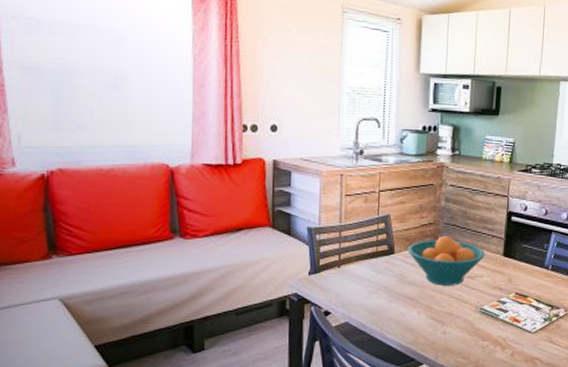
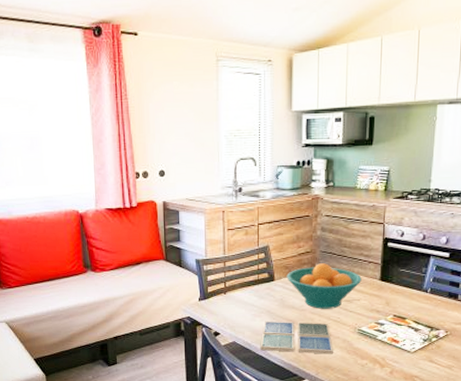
drink coaster: none [375,298,454,336] -> present [260,321,333,354]

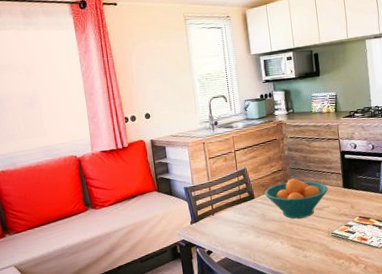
drink coaster: present [260,321,333,354] -> none [249,231,313,262]

